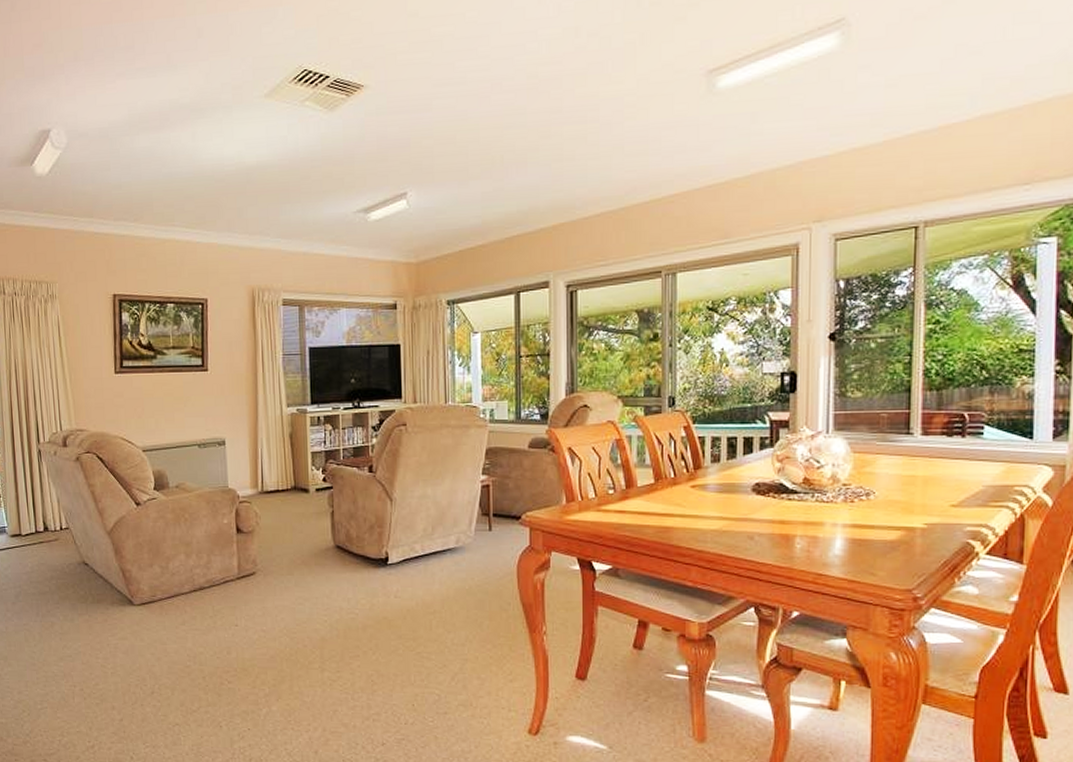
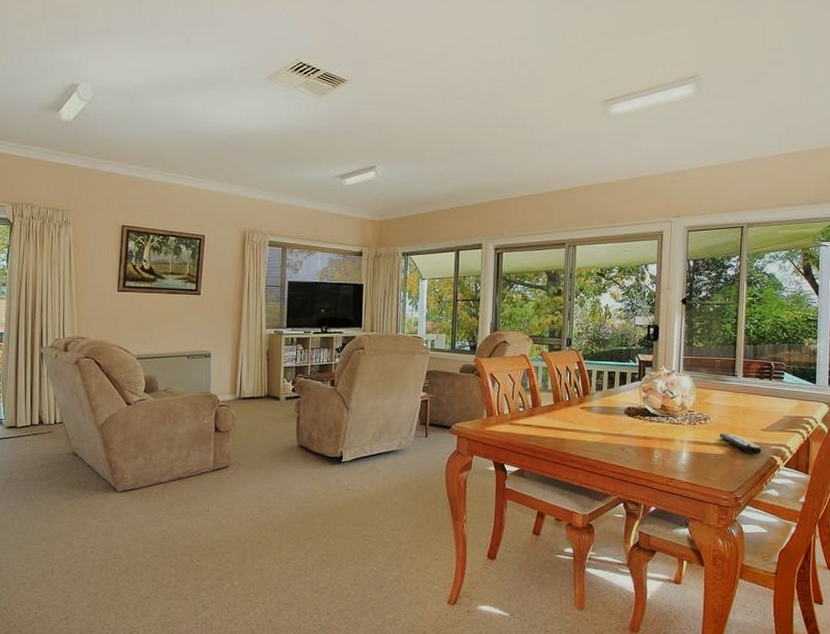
remote control: none [888,511,952,540] -> present [719,433,762,455]

